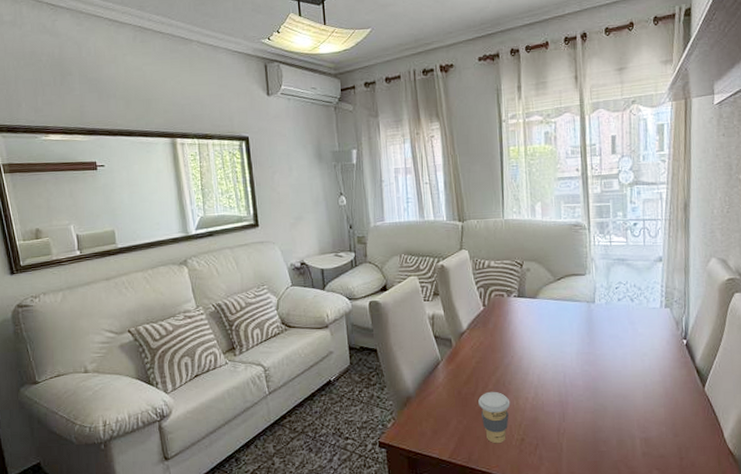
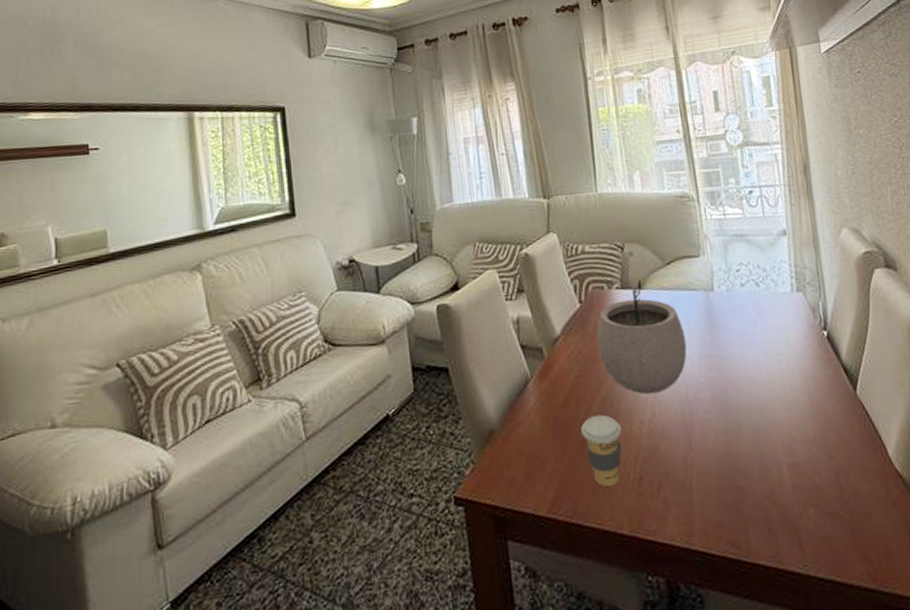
plant pot: none [496,291,568,379] -> present [597,279,687,395]

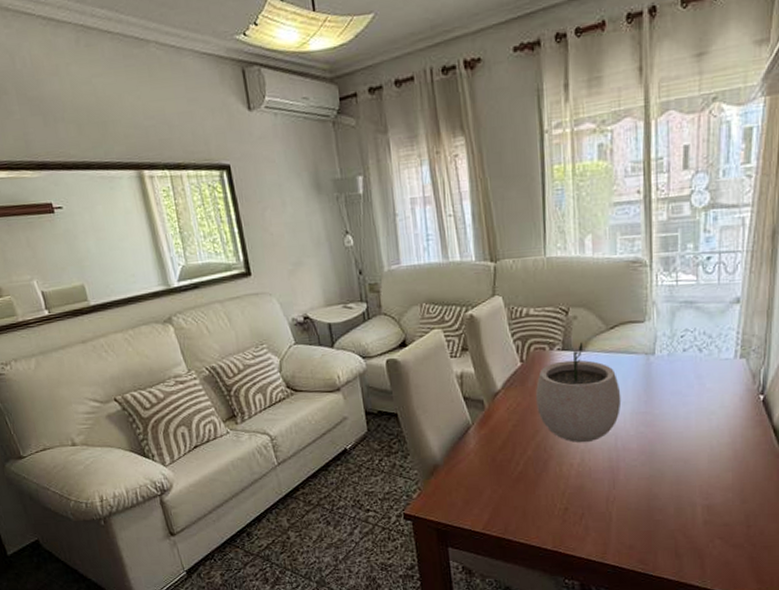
coffee cup: present [581,414,622,487] -> none [515,457,553,514]

